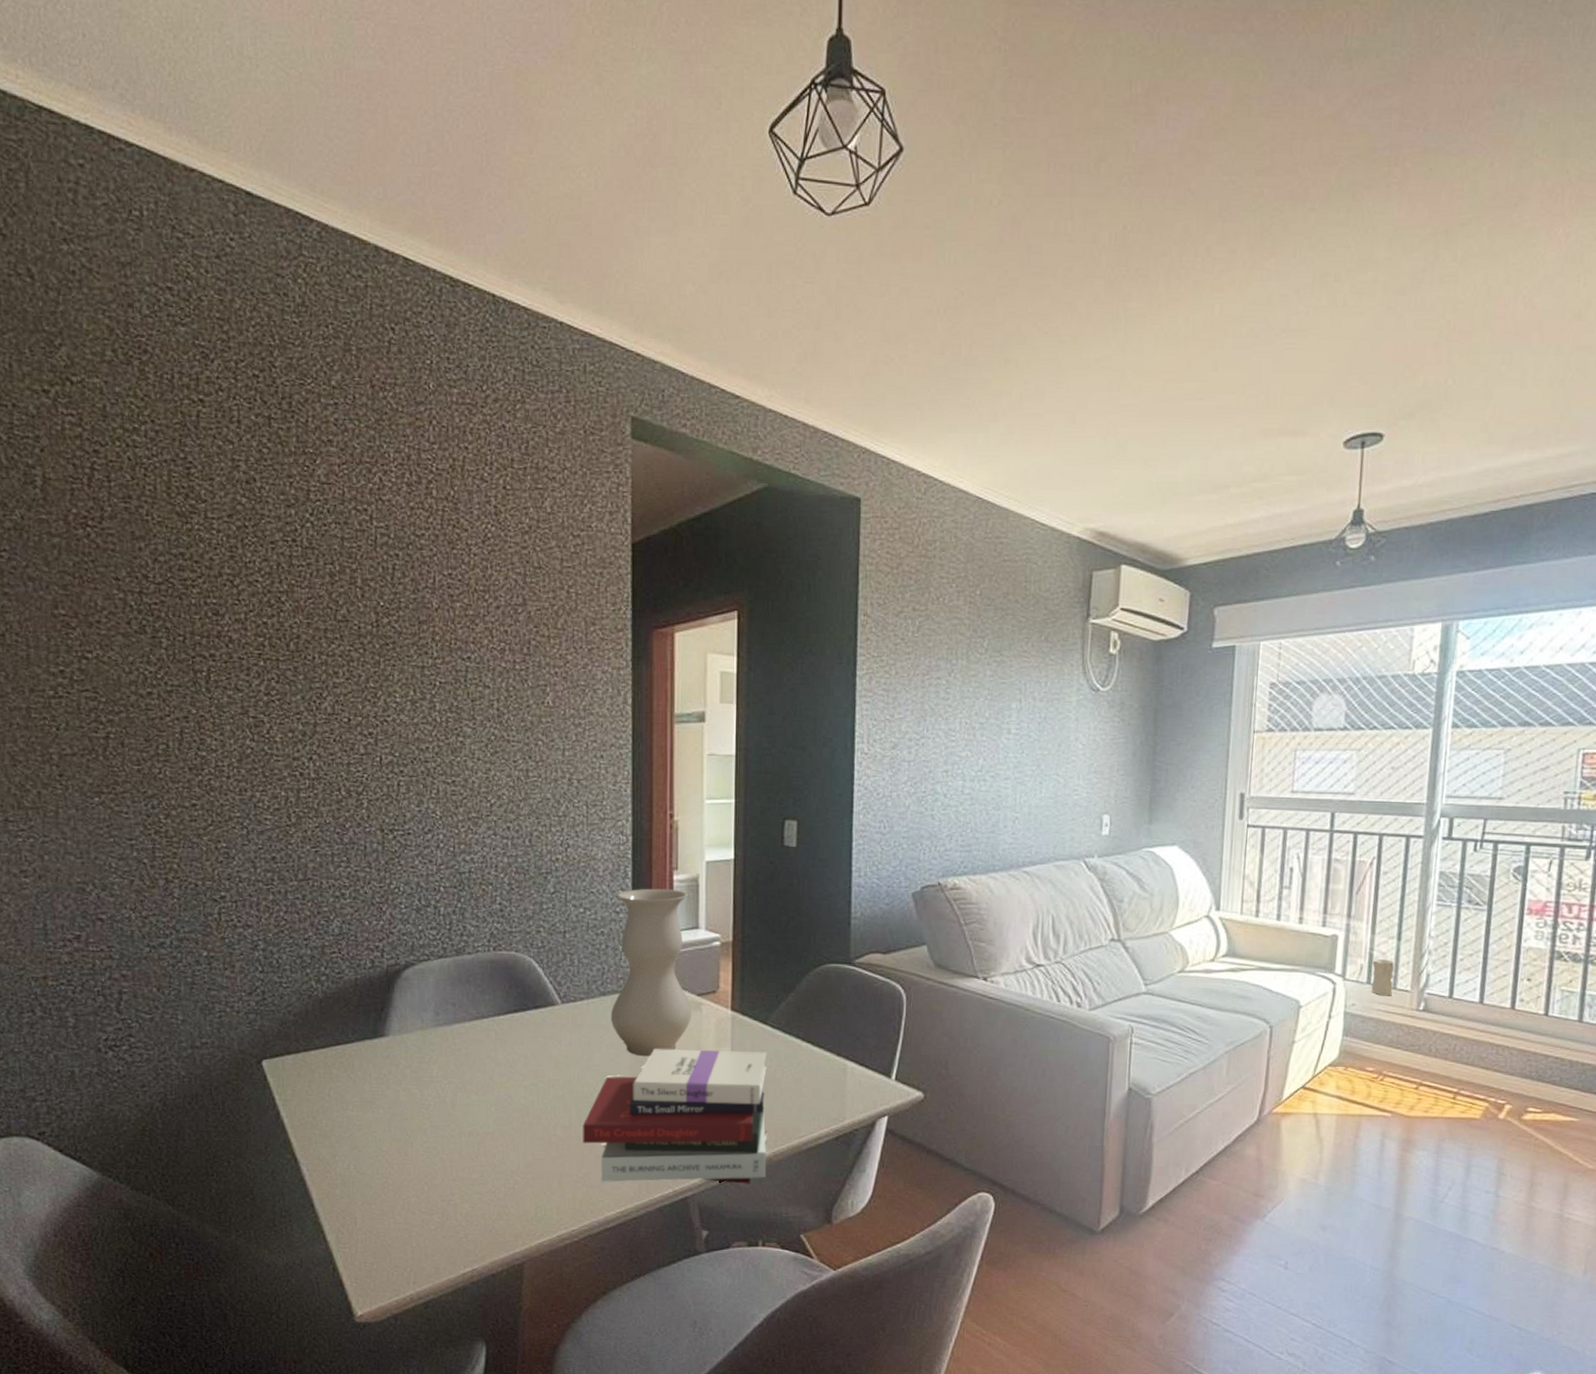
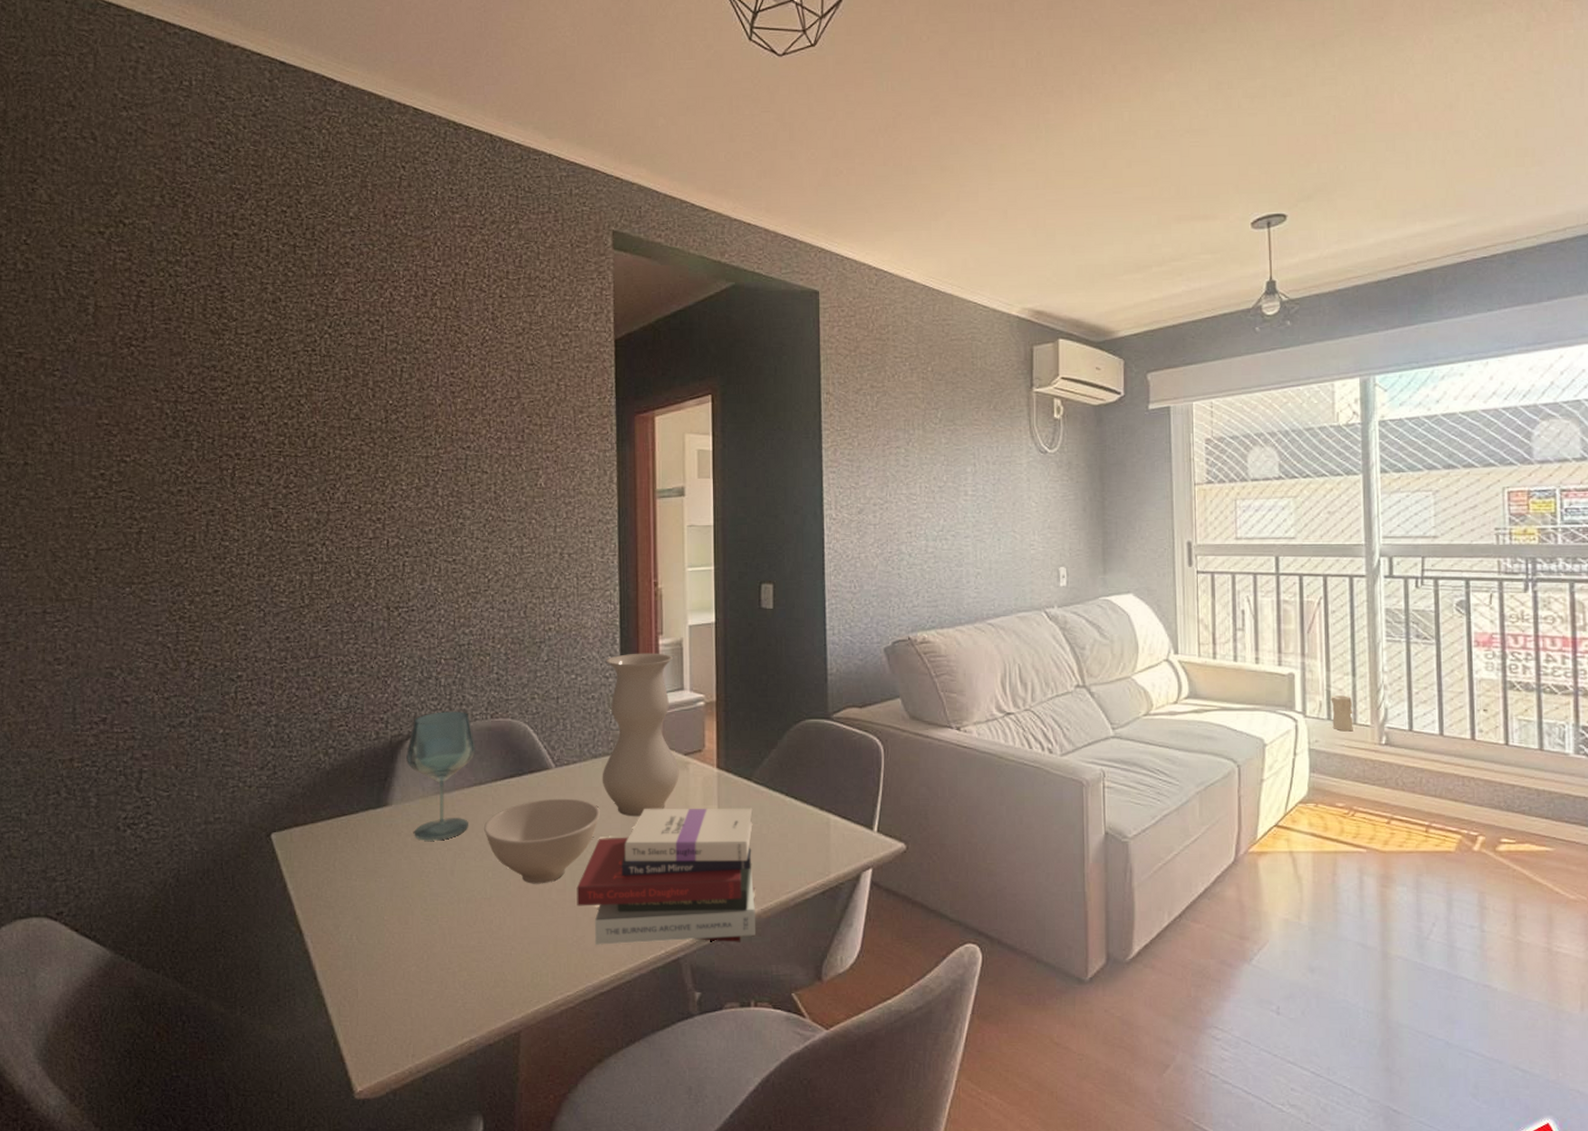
wine glass: none [404,942,477,1074] -> present [406,712,476,841]
bowl: none [485,1035,608,1120] -> present [483,798,600,884]

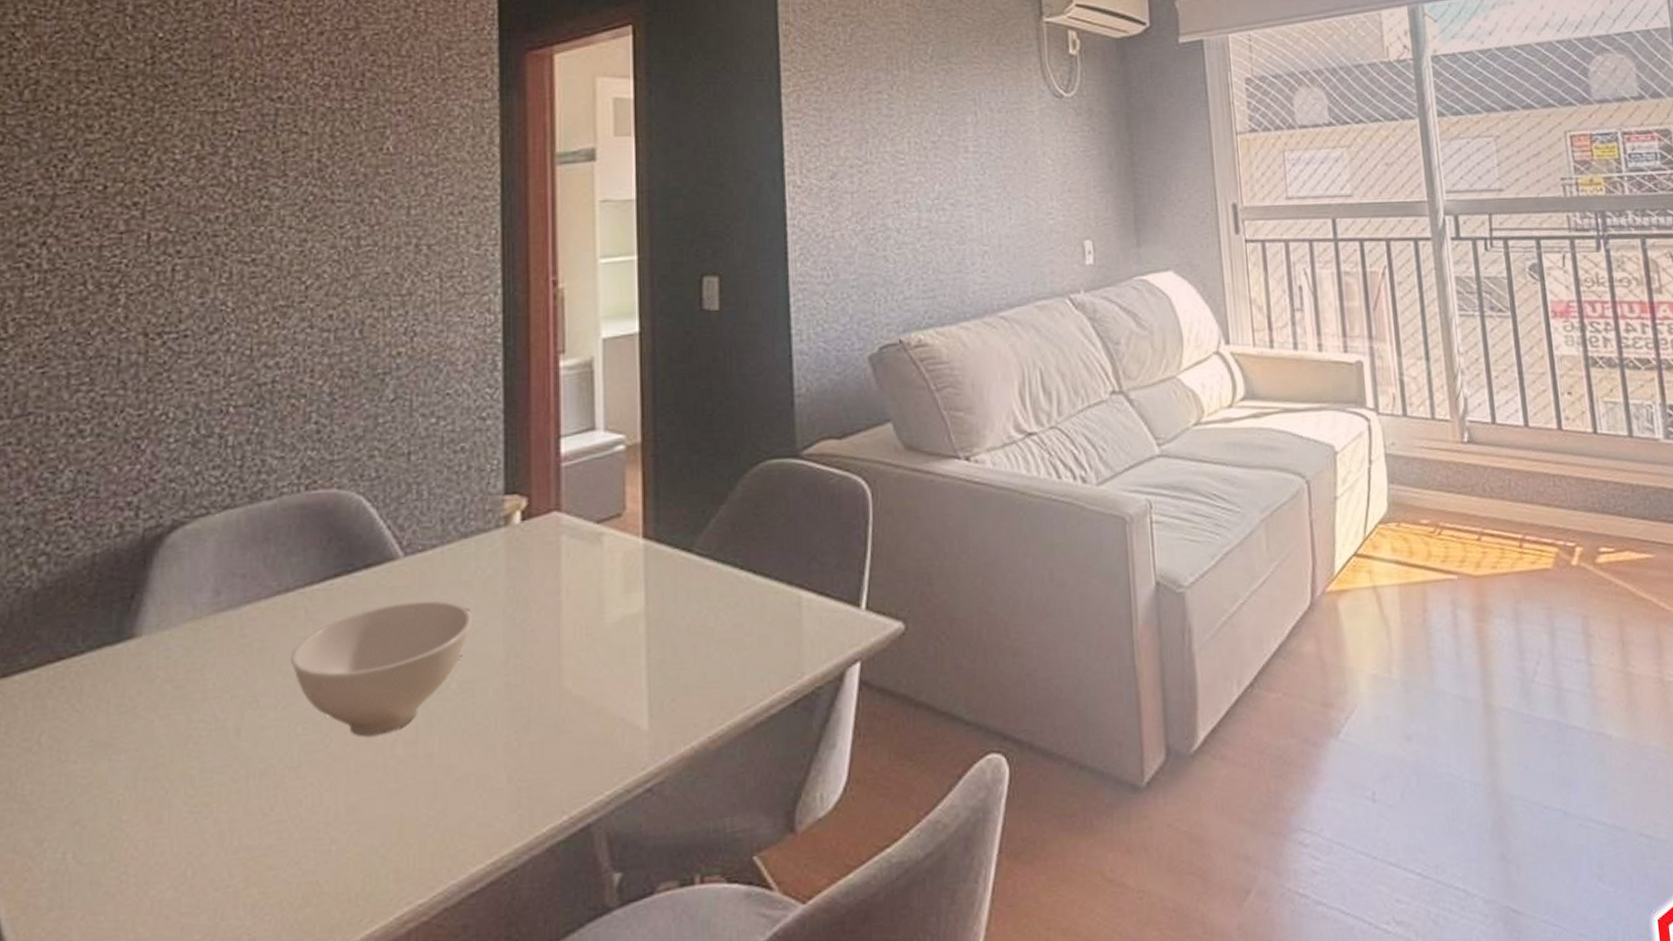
wine glass: present [406,712,476,841] -> none [168,483,280,688]
books: present [576,808,756,945] -> none [435,591,701,820]
vase: present [602,653,679,817] -> none [474,379,589,620]
candle: present [1331,694,1353,732] -> none [1404,384,1432,430]

